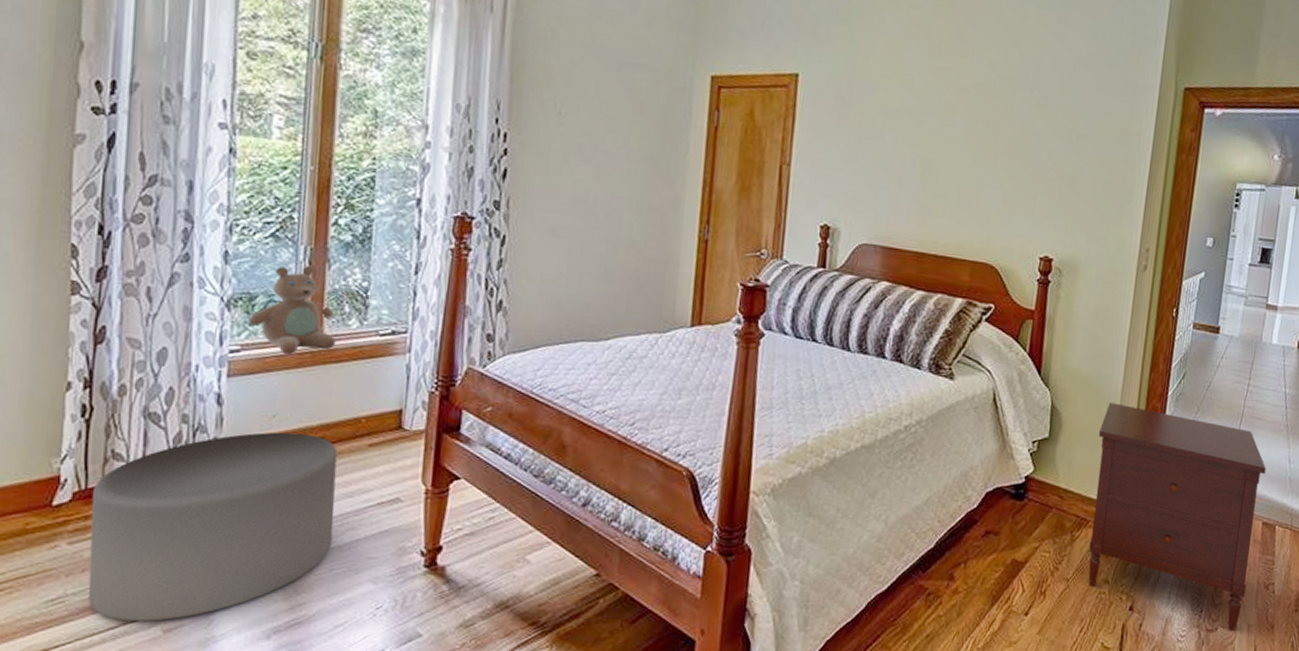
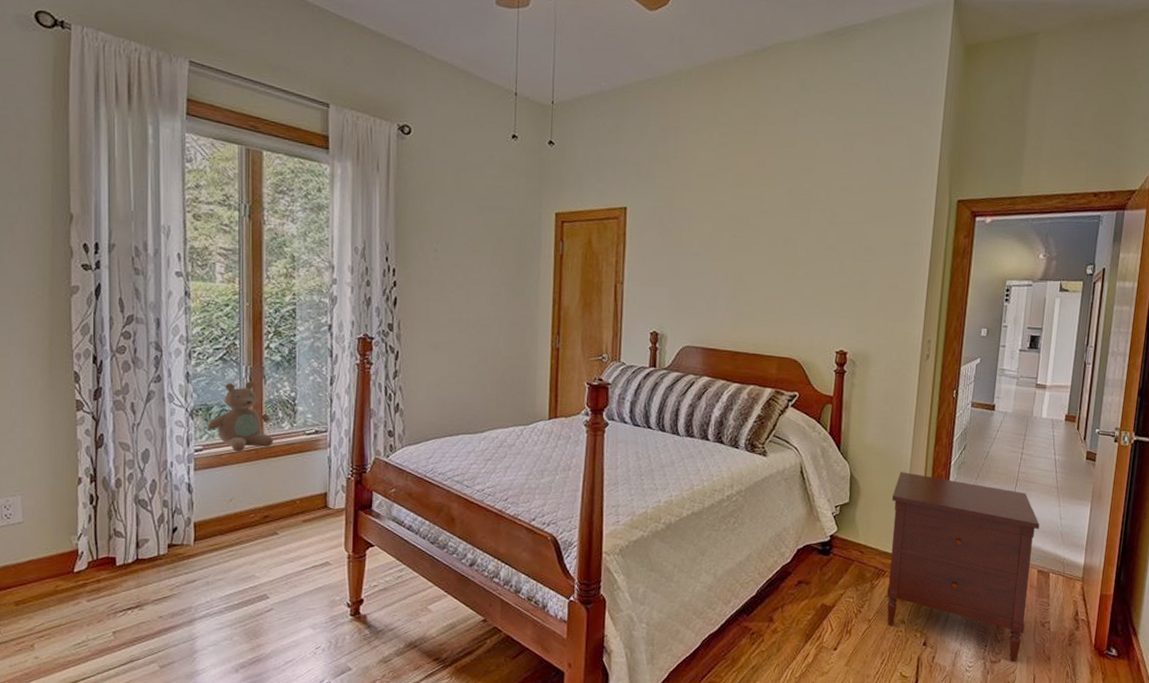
pouf: present [88,432,338,621] -> none [102,512,280,659]

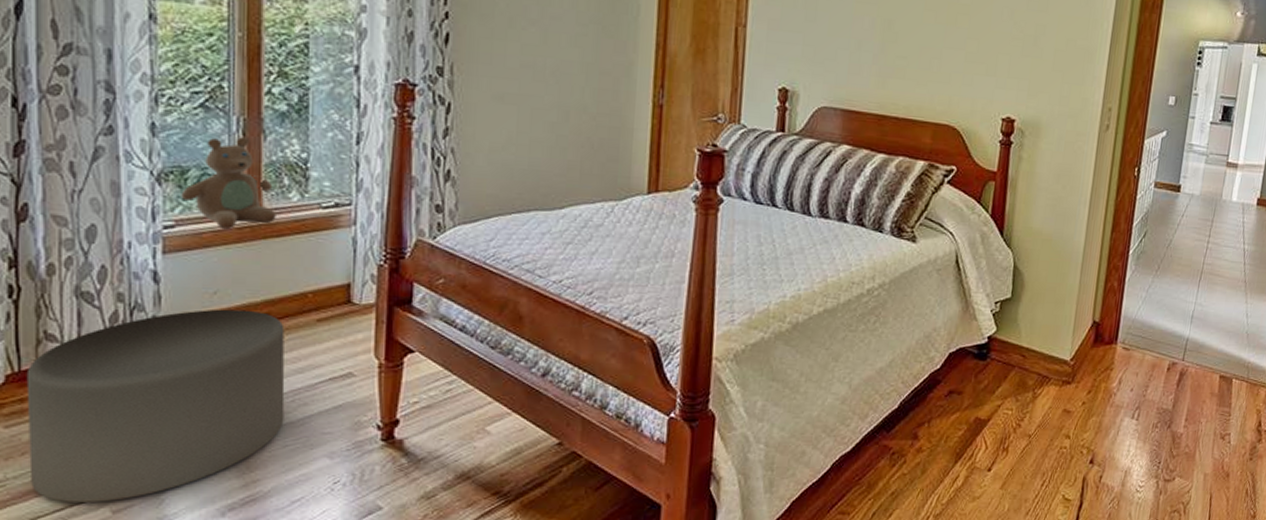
pouf: none [102,512,280,659] -> present [26,309,285,502]
dresser: present [887,472,1040,662] -> none [1049,262,1224,480]

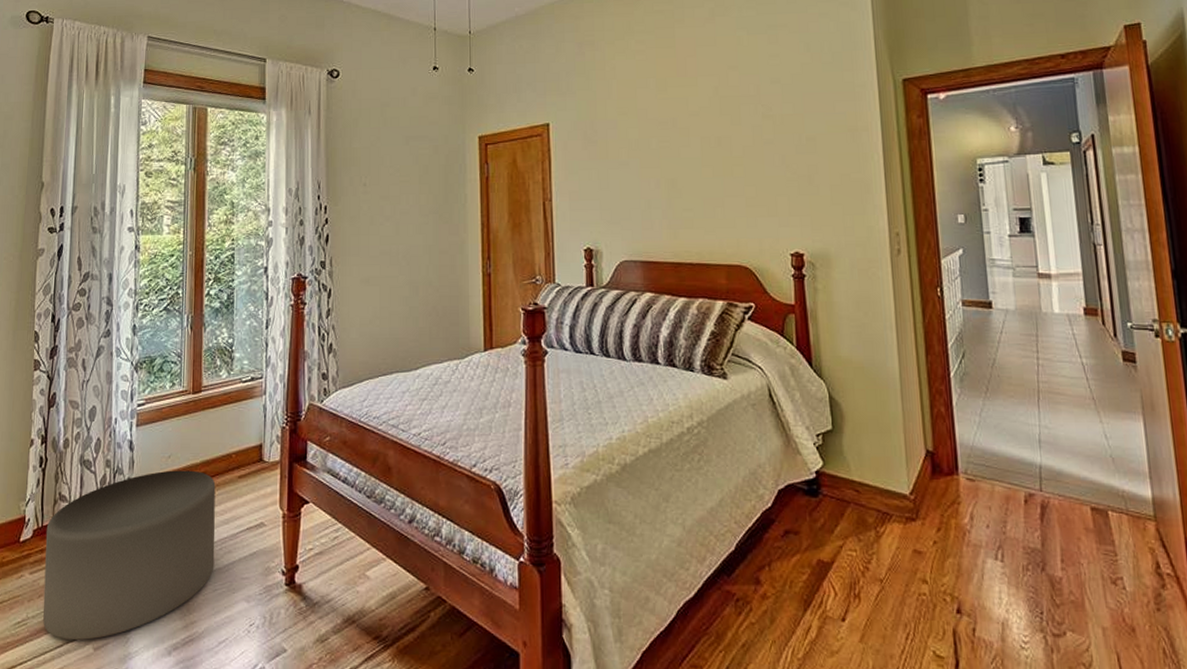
teddy bear: present [181,137,276,230] -> none [149,330,211,405]

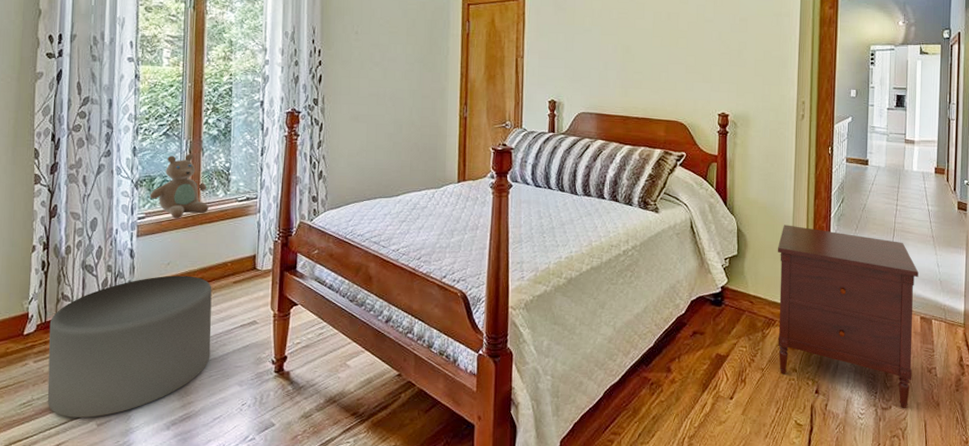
teddy bear: none [149,330,211,405] -> present [149,154,209,219]
dresser: none [883,389,1091,635] -> present [777,224,919,408]

